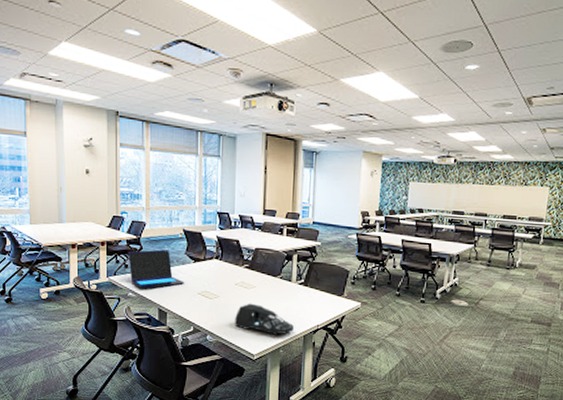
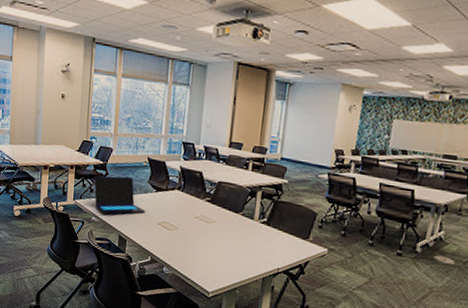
speaker: present [235,303,294,335] -> none [192,238,253,275]

